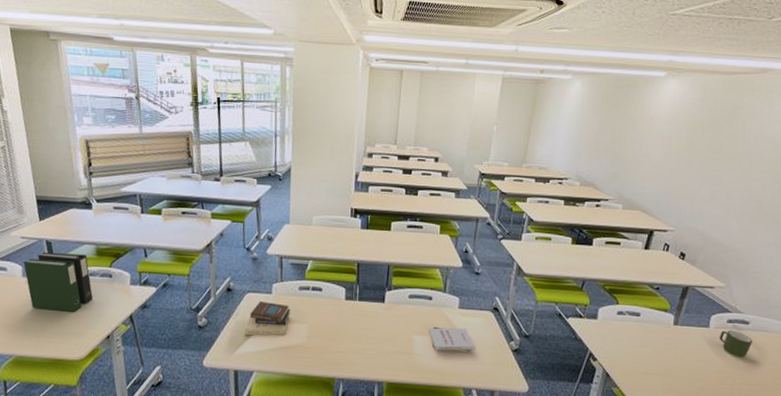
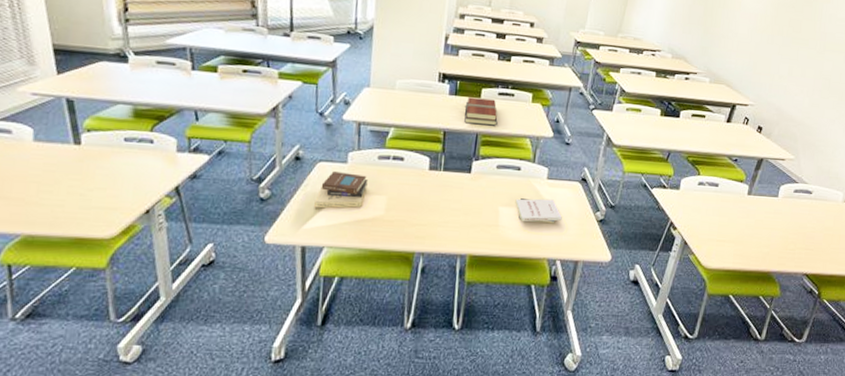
binder: present [23,252,93,312] -> none [34,112,129,183]
books: none [376,230,408,257] -> present [464,97,498,126]
mug: present [720,330,753,358] -> none [786,199,814,225]

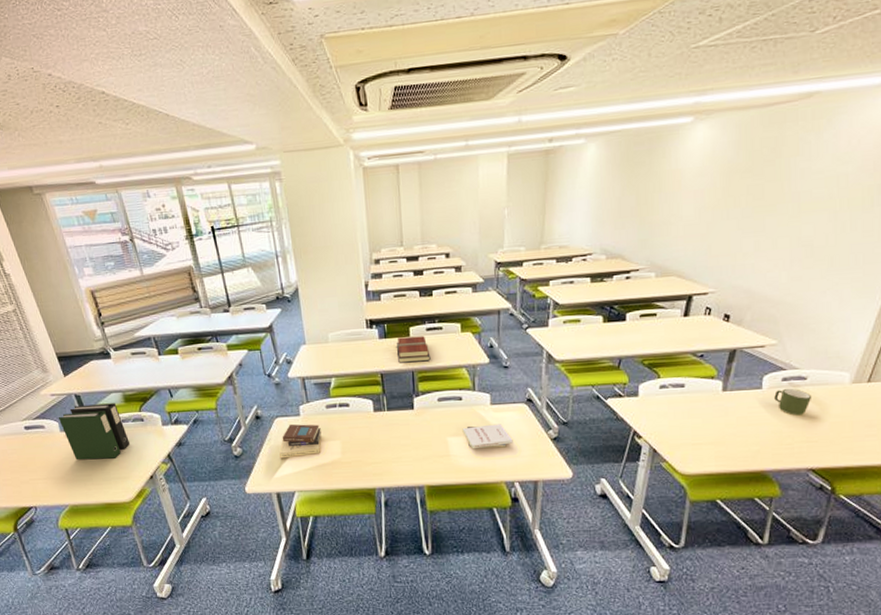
binder: none [34,112,129,183] -> present [58,403,131,460]
mug: none [786,199,814,225] -> present [774,388,812,416]

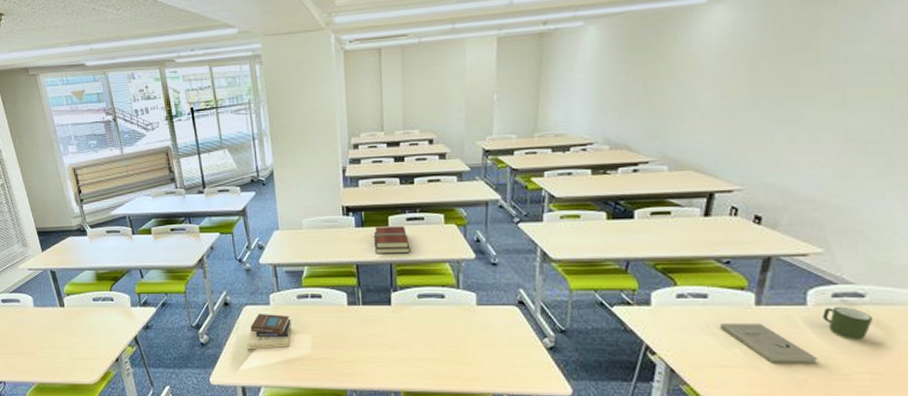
binder: present [58,403,131,460] -> none [33,281,99,338]
books: present [462,424,513,450] -> none [444,327,502,355]
book: none [694,406,768,439] -> present [721,323,817,364]

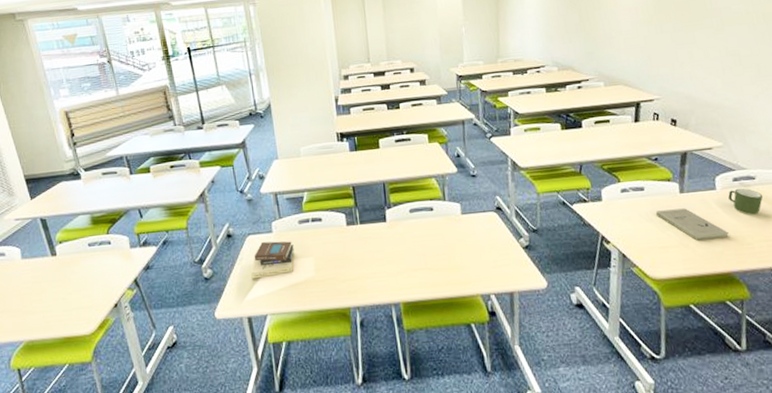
books: present [374,226,411,254] -> none [367,147,401,175]

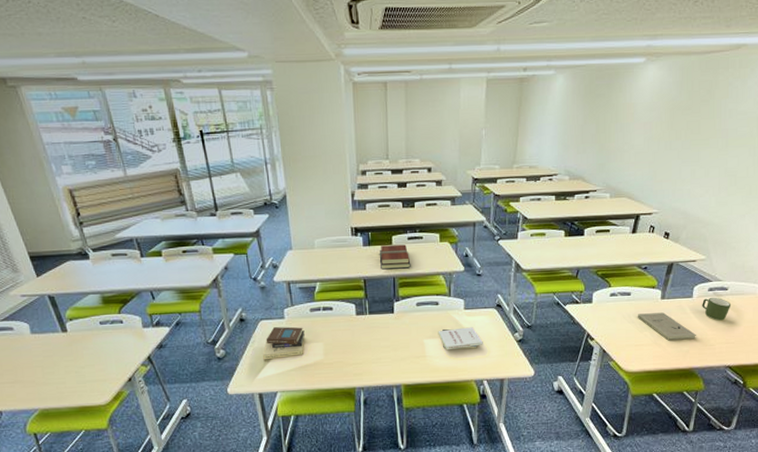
books: none [367,147,401,175] -> present [380,244,411,270]
books: none [435,233,486,262] -> present [438,327,483,351]

